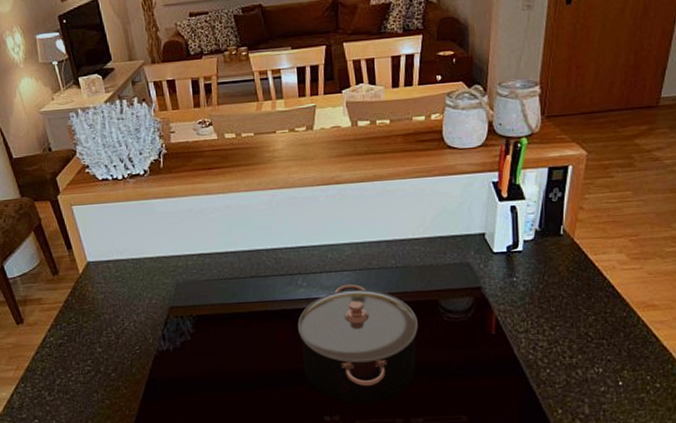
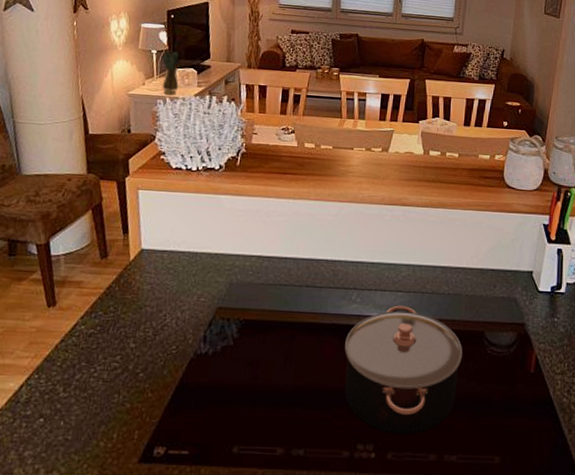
vase: none [63,58,88,107] -> present [161,49,179,96]

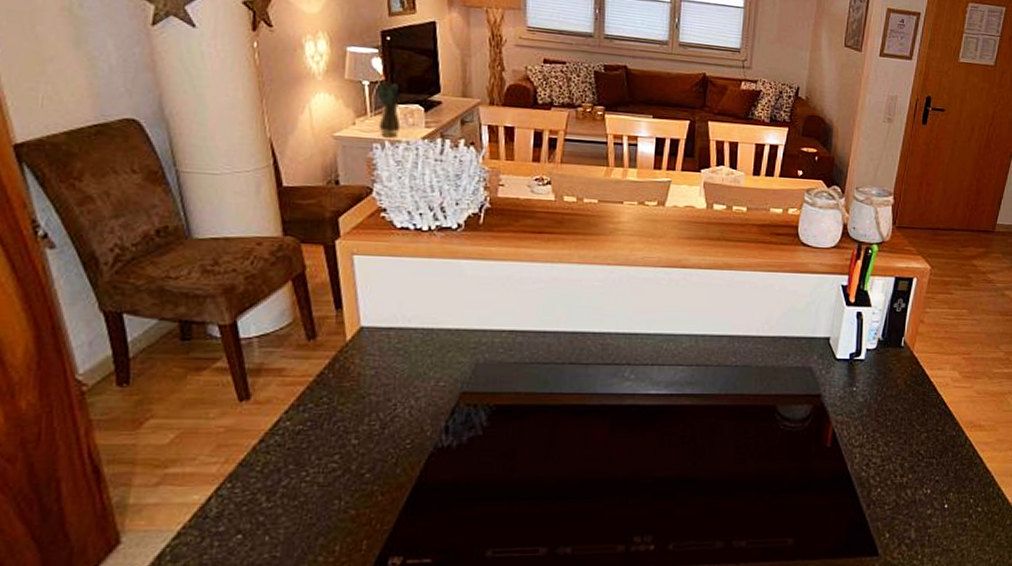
cooking pot: present [344,305,462,435] -> none [617,381,752,523]

